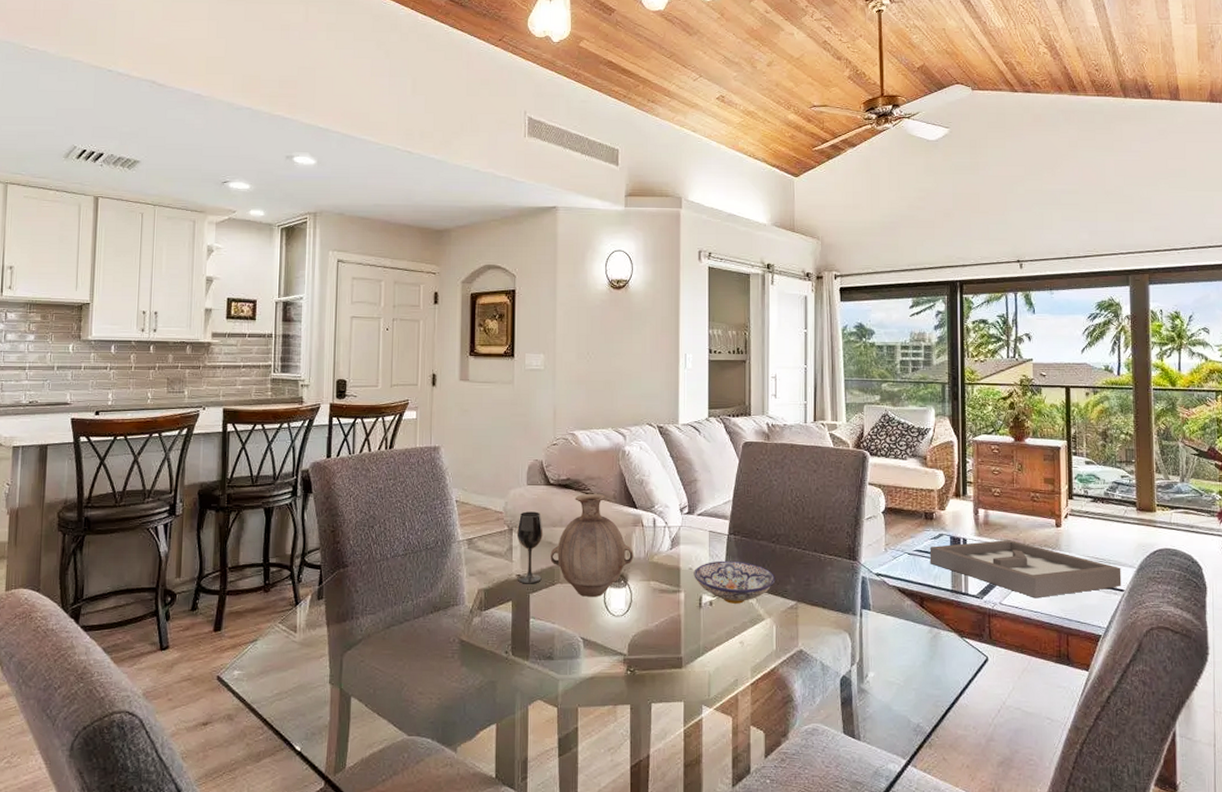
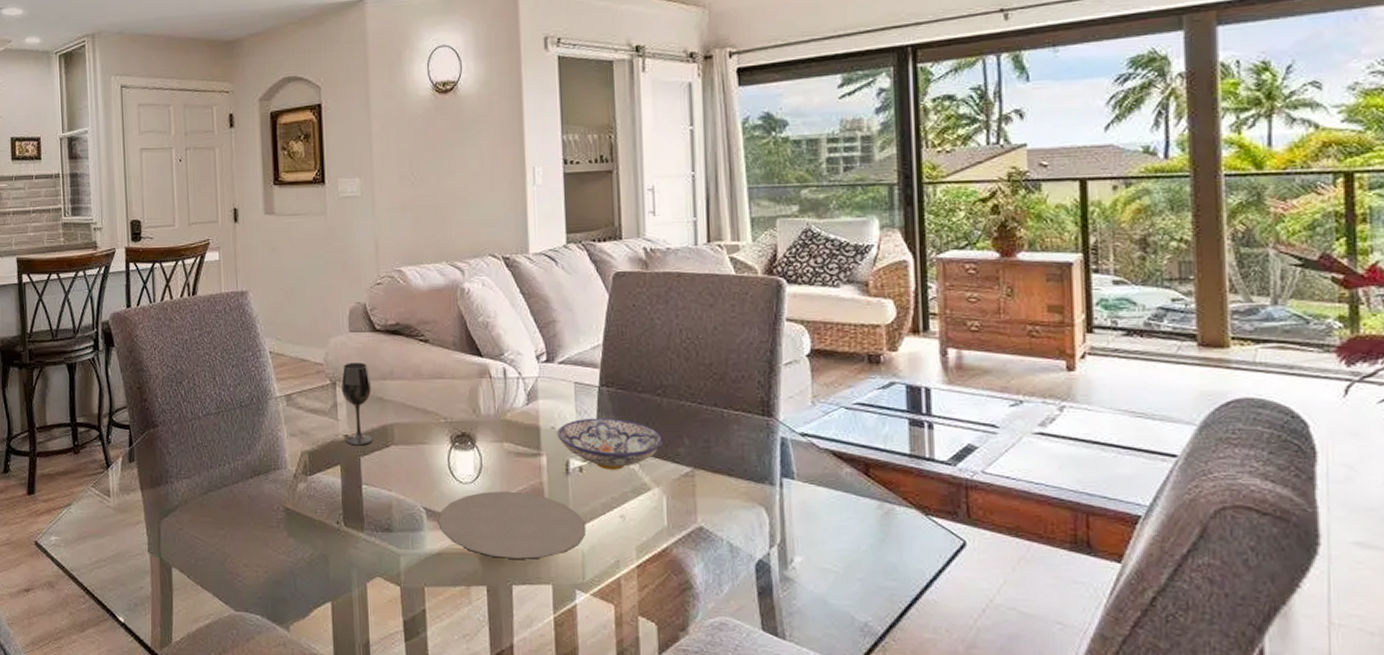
vase: present [550,493,634,597] -> none [381,339,482,461]
placemat: none [593,622,712,681] -> present [438,491,585,560]
decorative tray: present [929,540,1122,599] -> none [876,389,1173,466]

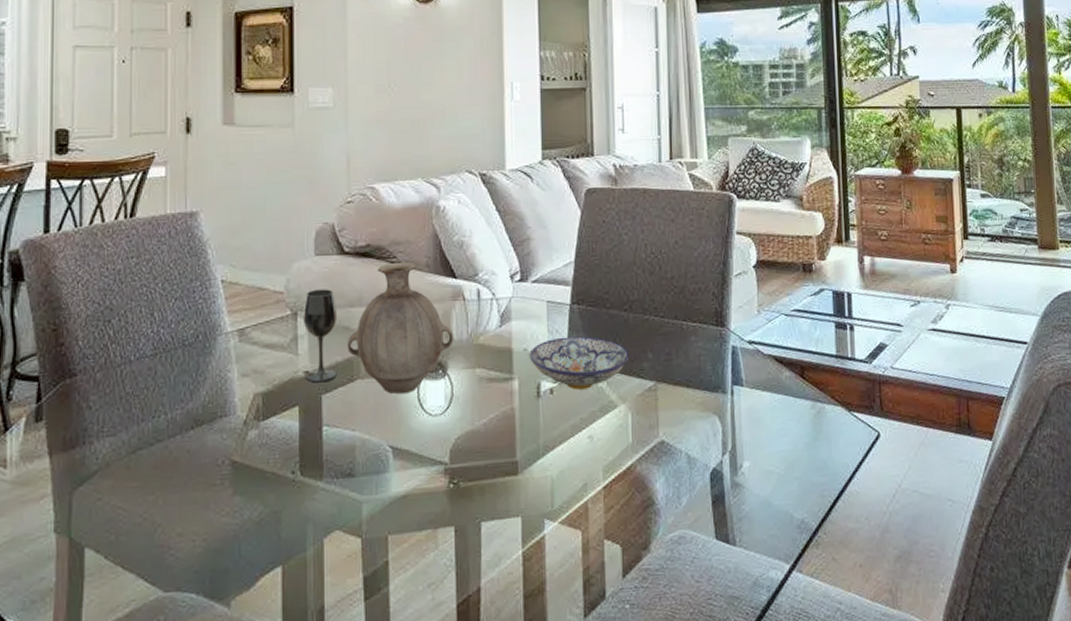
vase: none [381,339,482,461] -> present [347,261,454,394]
placemat: present [438,491,585,560] -> none [405,420,555,494]

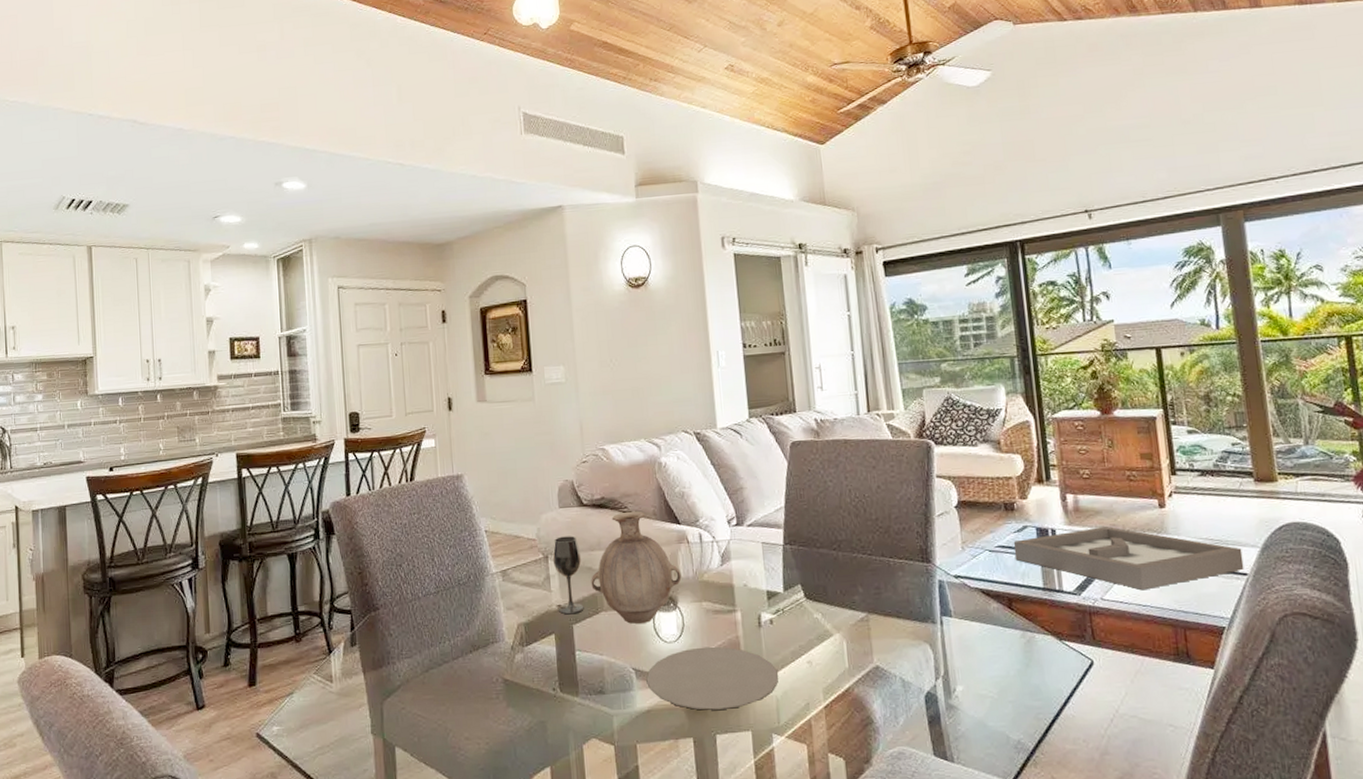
placemat: none [405,420,555,494] -> present [646,646,778,711]
bowl: present [529,336,630,390] -> none [749,573,841,620]
decorative tray: none [809,291,1025,359] -> present [1013,527,1244,591]

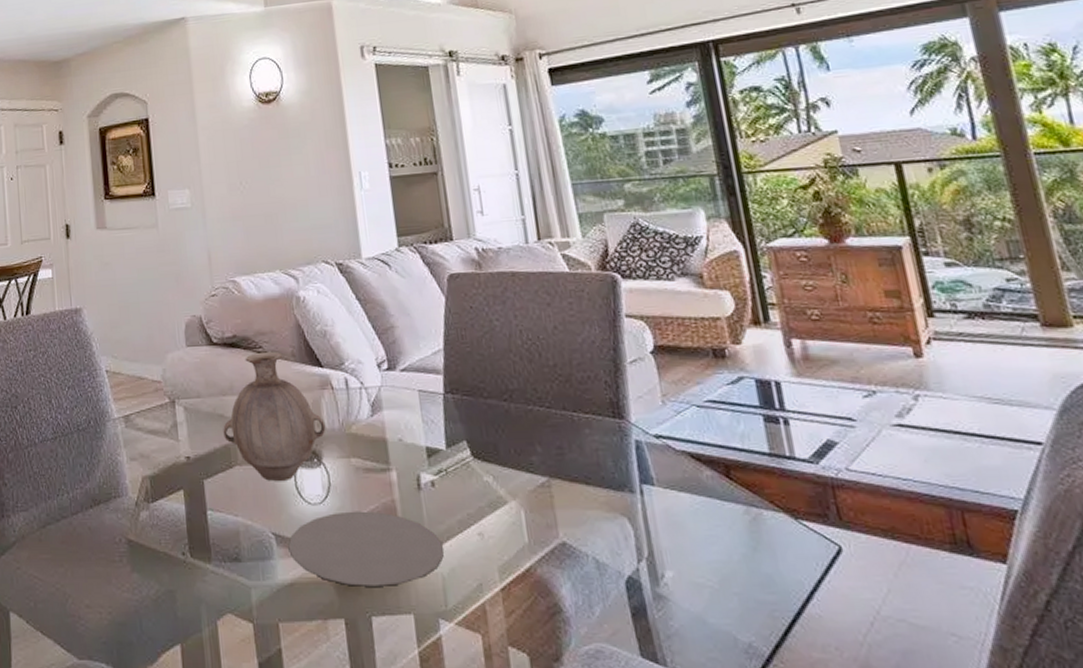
wine glass: present [552,536,584,615] -> none [180,378,216,468]
decorative tray: present [1013,527,1244,591] -> none [727,380,1037,460]

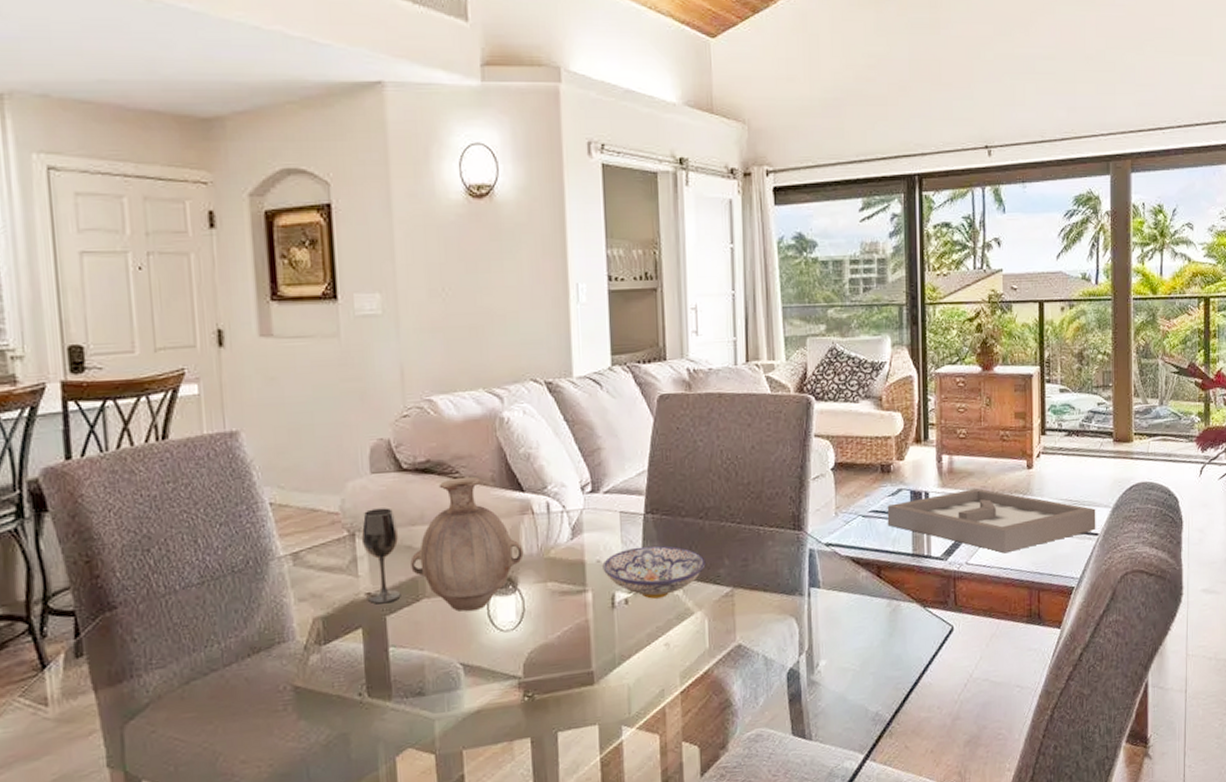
wine glass: none [180,378,216,468] -> present [361,507,401,605]
placemat: present [288,511,444,588] -> none [477,632,631,706]
bowl: none [405,427,516,483] -> present [602,545,706,599]
decorative tray: none [727,380,1037,460] -> present [887,488,1096,554]

